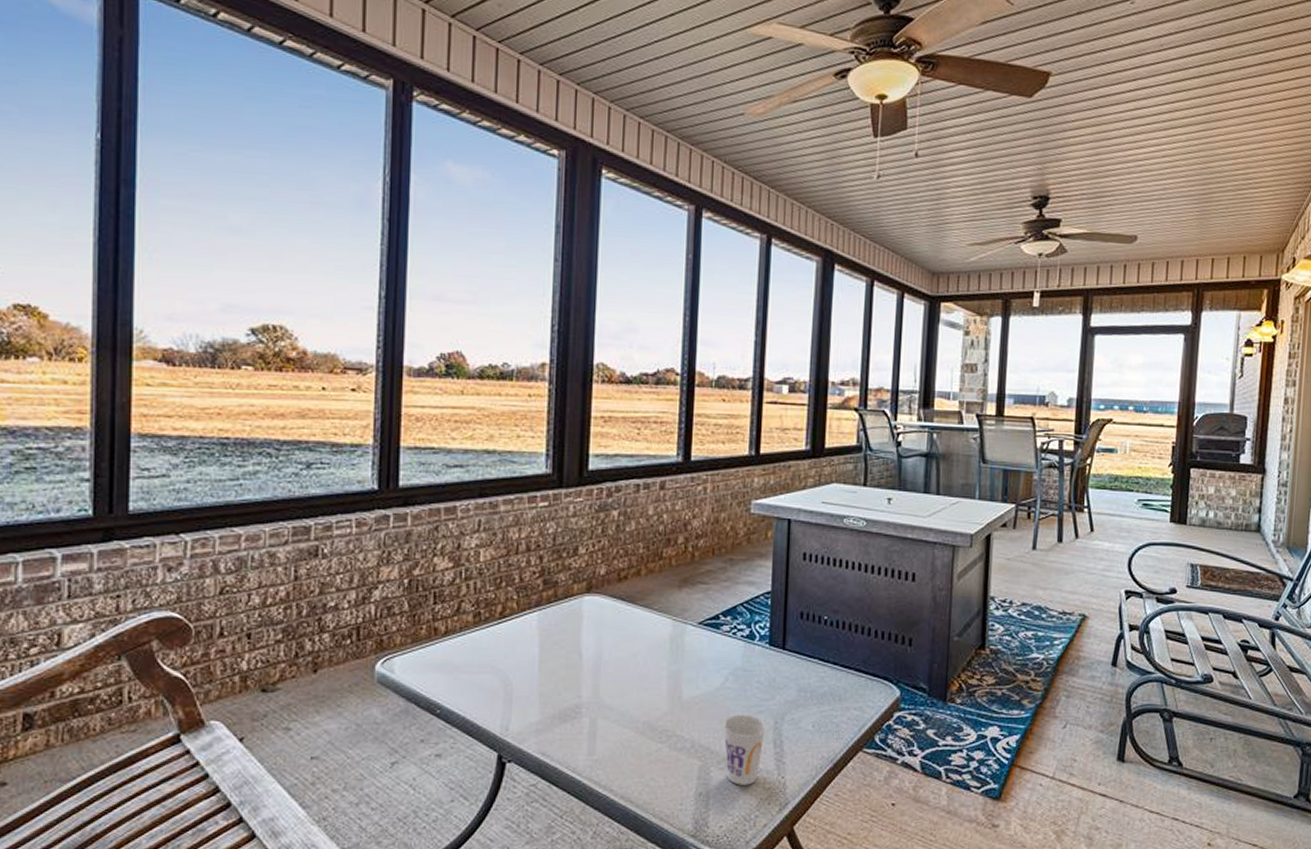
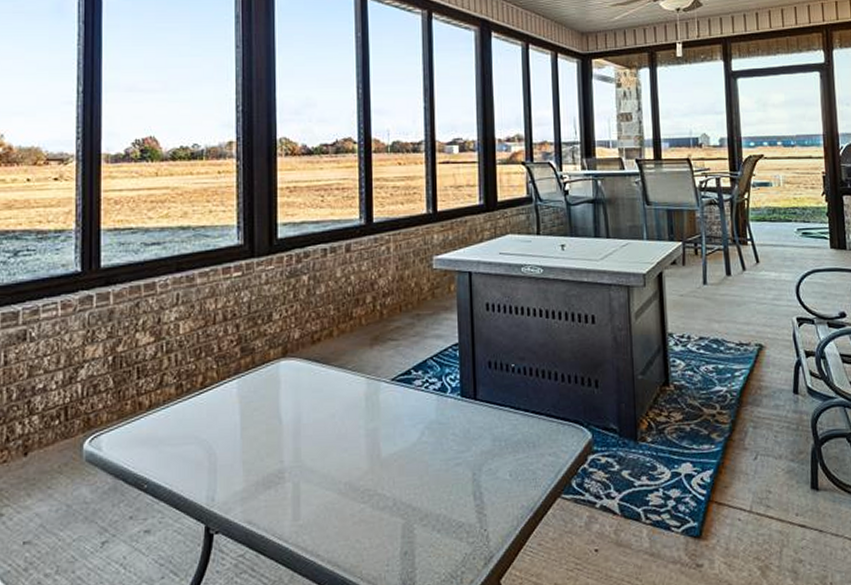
cup: present [723,715,767,785] -> none [423,468,466,541]

